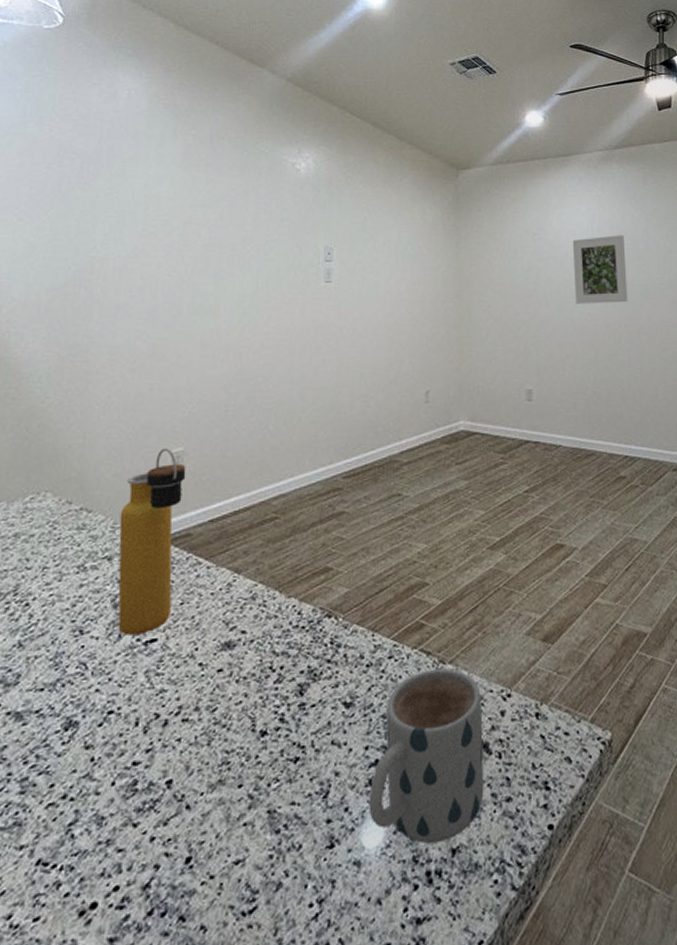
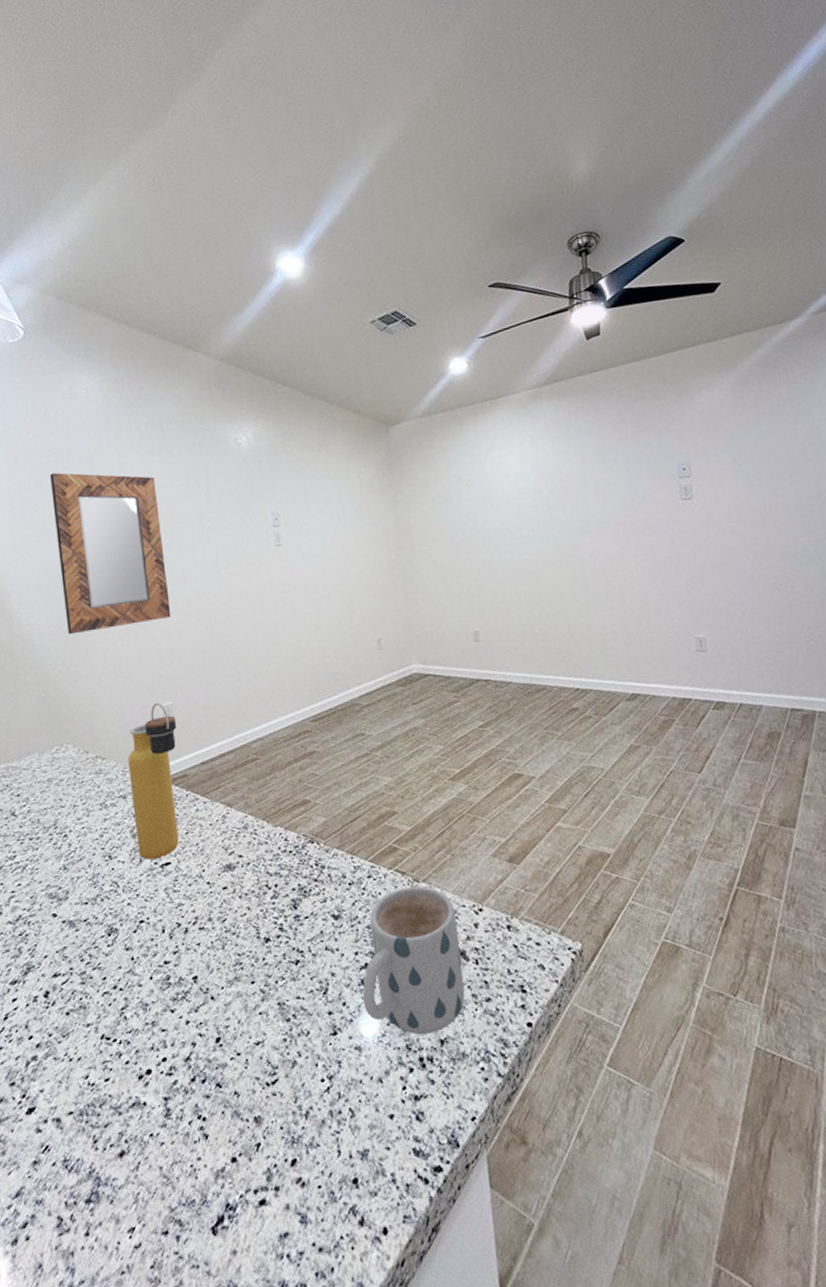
home mirror: none [66,177,197,363] -> present [49,472,171,635]
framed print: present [572,235,628,304] -> none [506,472,568,545]

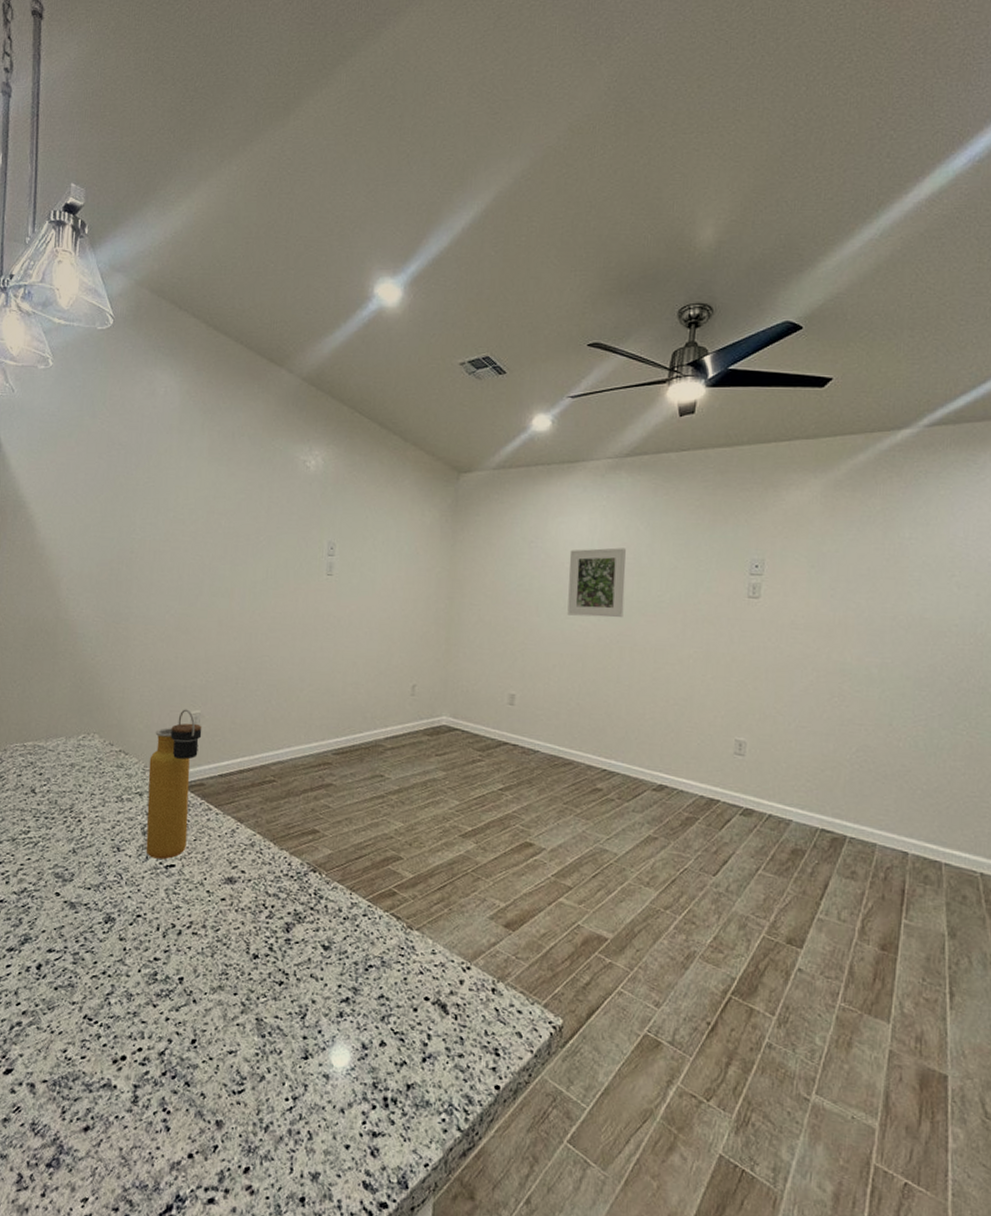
home mirror: present [49,472,171,635] -> none [111,467,219,629]
mug: present [362,886,465,1035] -> none [338,932,443,1077]
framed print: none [506,472,568,545] -> present [567,548,626,618]

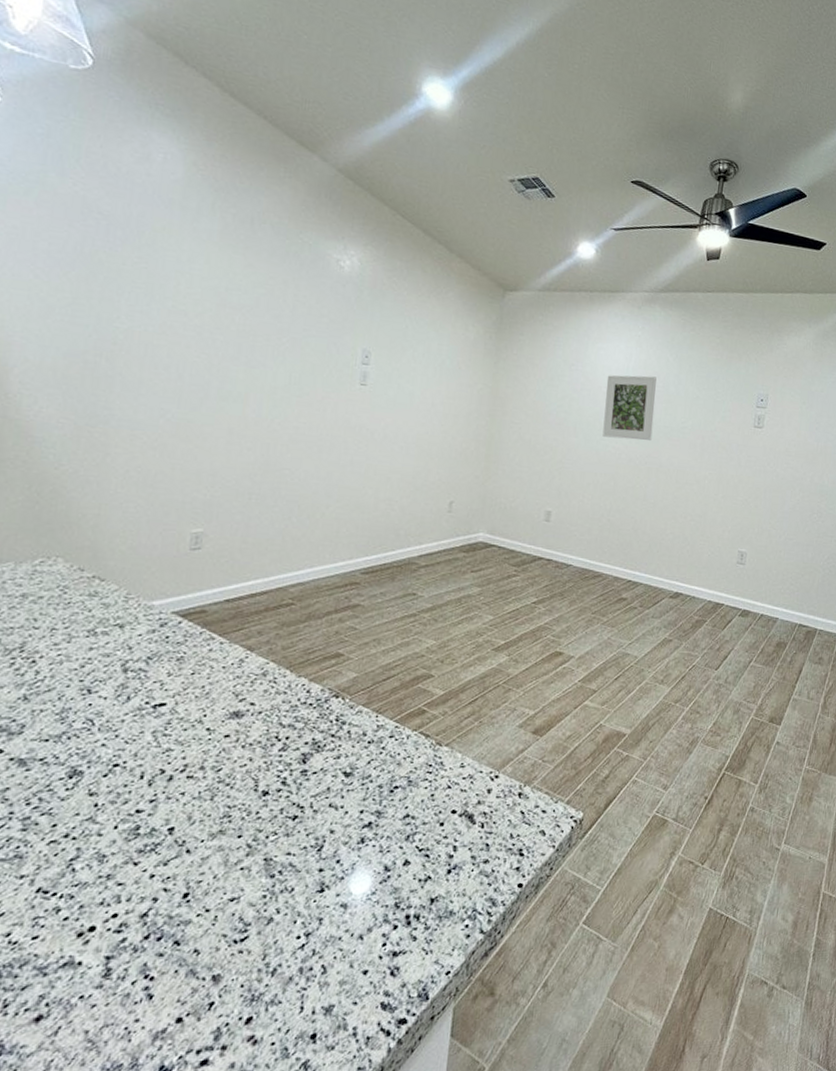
water bottle: present [146,709,202,860] -> none [127,527,205,698]

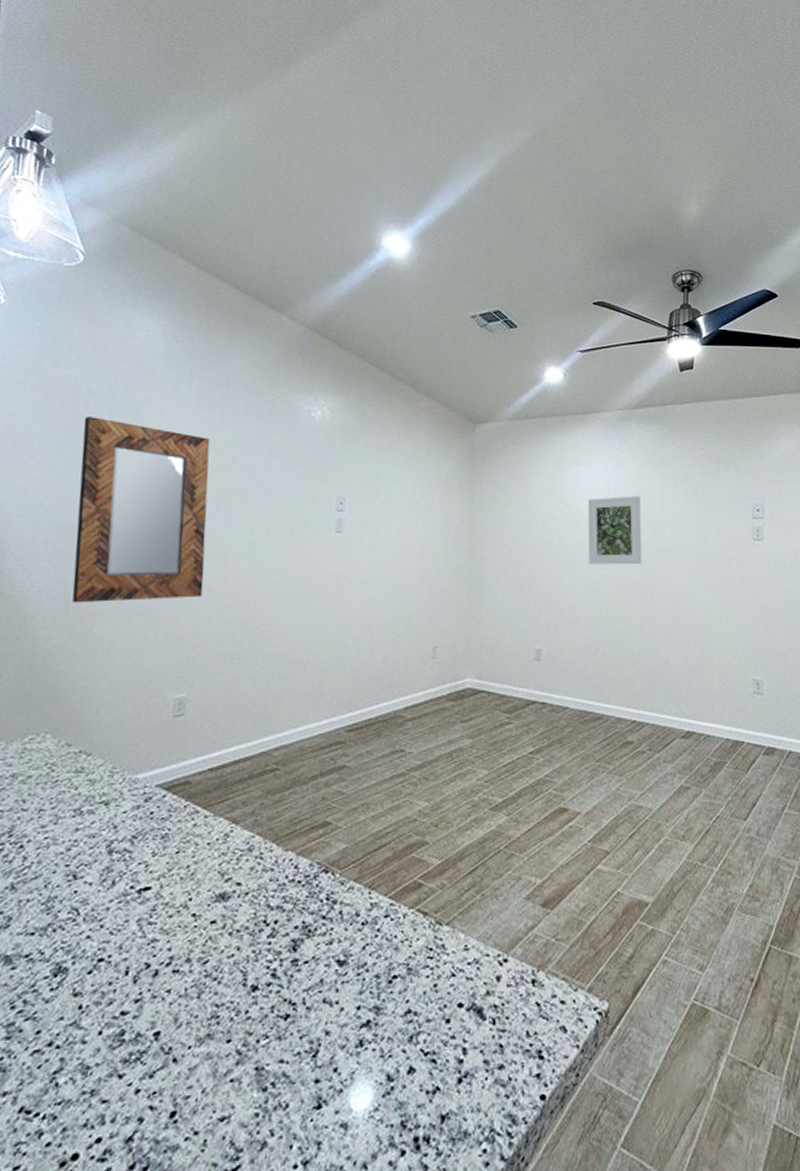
home mirror: none [83,240,233,437] -> present [72,417,210,603]

